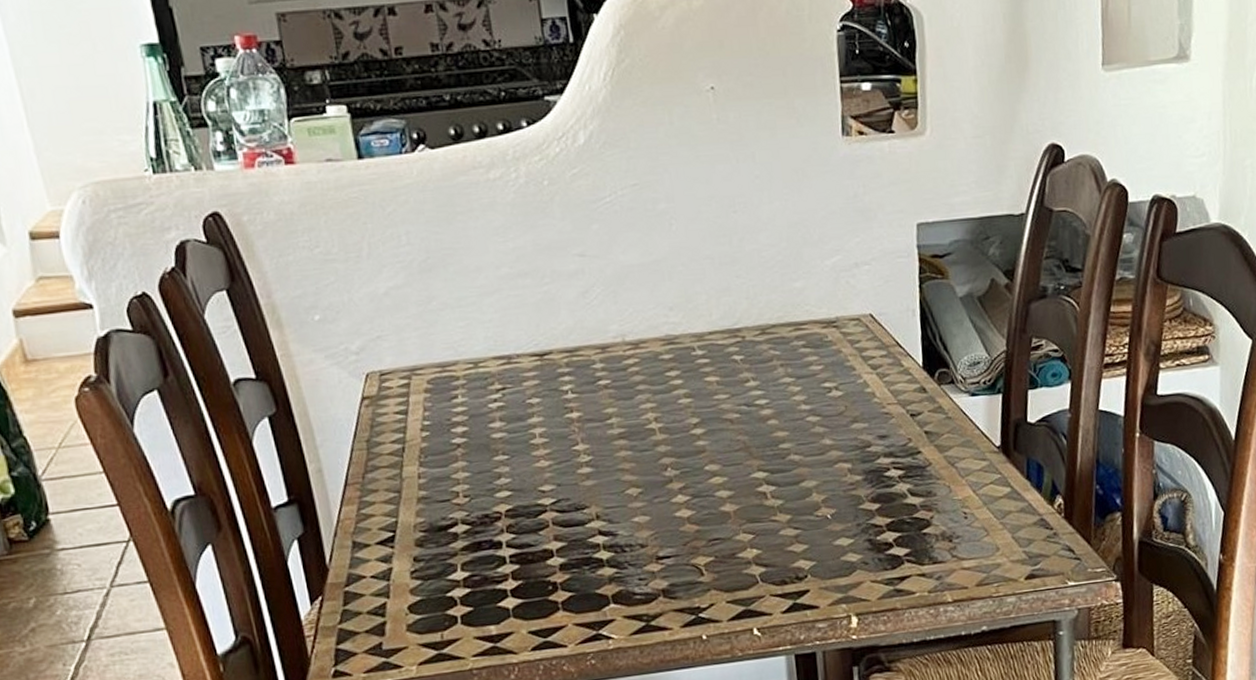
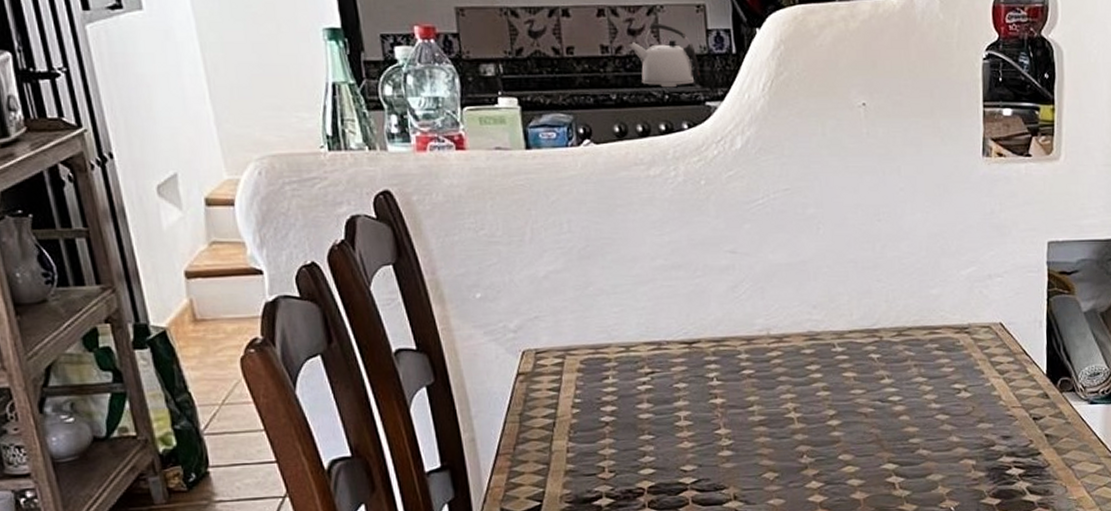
kettle: none [460,15,537,84] -> present [628,22,700,88]

